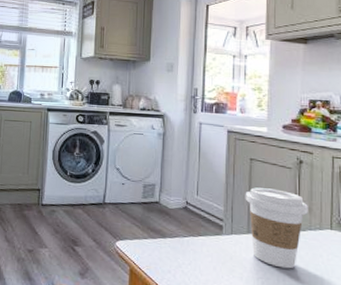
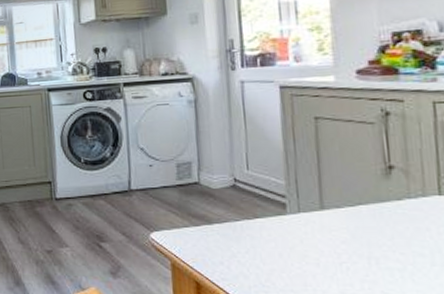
coffee cup: present [245,187,308,269] -> none [312,151,404,249]

